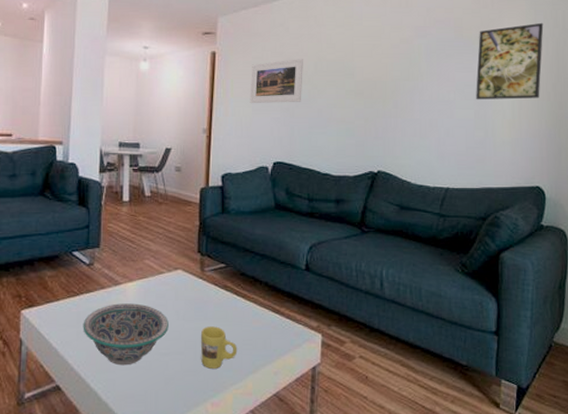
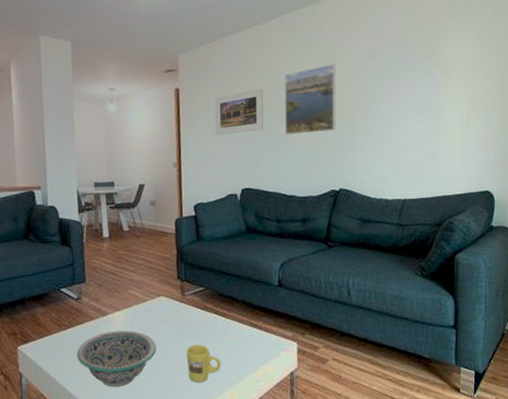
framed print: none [323,39,381,110] -> present [284,64,336,135]
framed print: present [476,22,544,100] -> none [426,35,488,115]

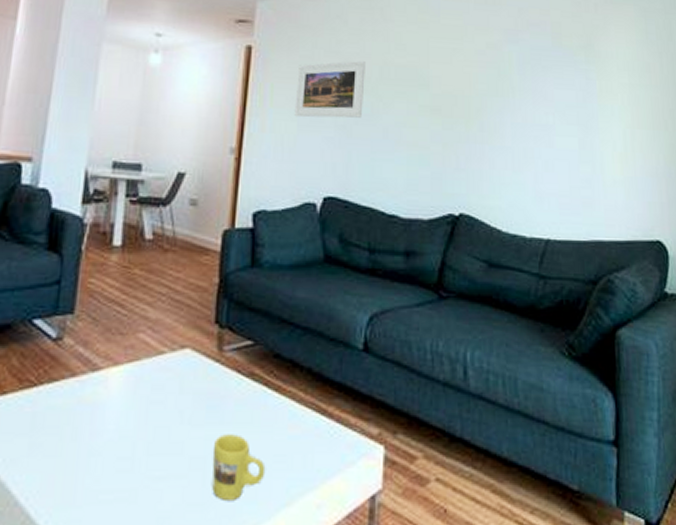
decorative bowl: present [76,330,156,388] -> none [38,399,168,497]
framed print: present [284,64,336,135] -> none [390,42,464,131]

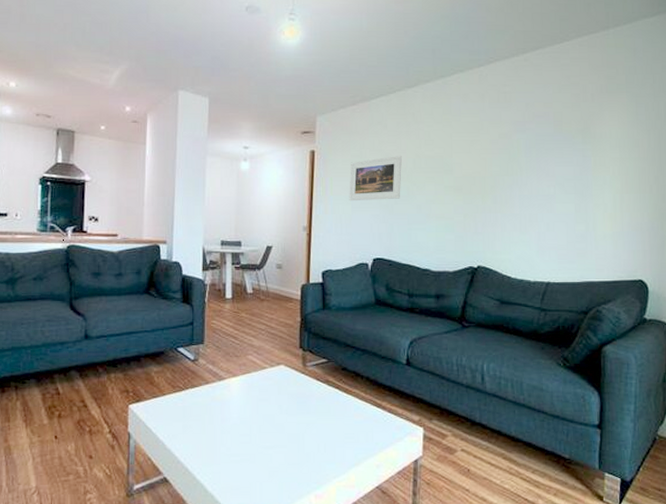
mug: present [212,434,266,500] -> none [303,420,340,461]

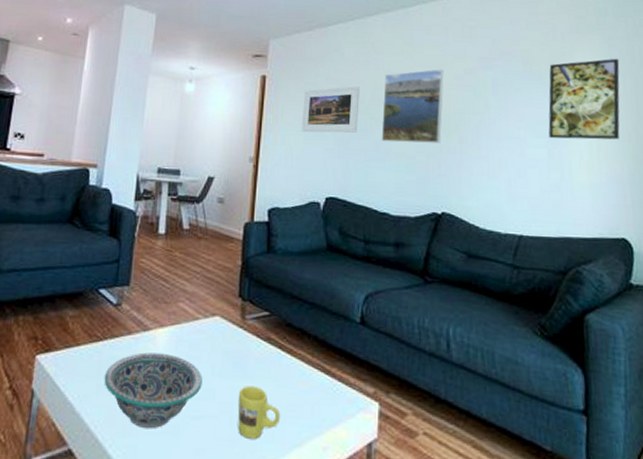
decorative bowl: none [188,398,272,459] -> present [104,352,202,429]
mug: none [303,420,340,461] -> present [238,386,281,439]
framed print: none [422,135,480,206] -> present [381,69,444,143]
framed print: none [576,115,645,194] -> present [548,58,620,140]

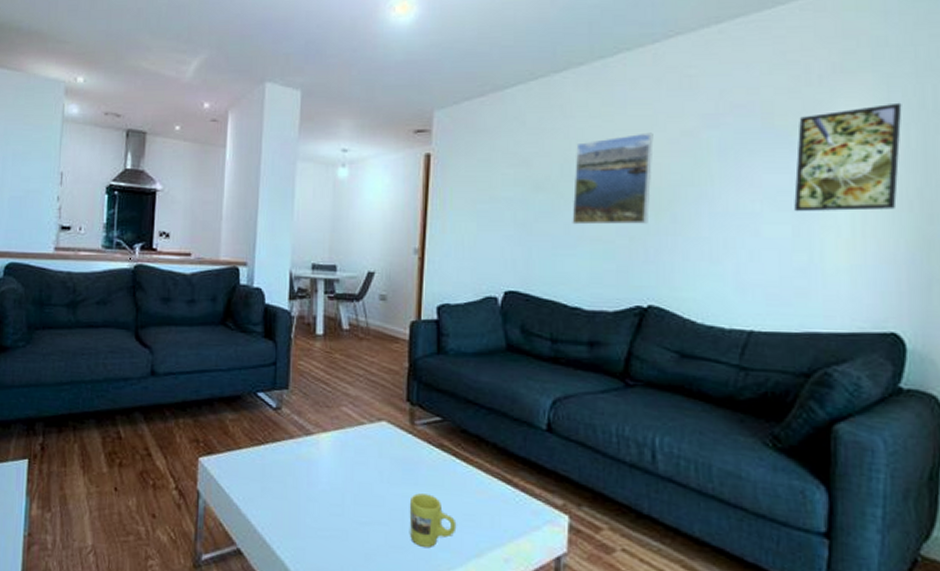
decorative bowl: present [104,352,202,429] -> none [268,457,370,533]
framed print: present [301,85,360,133] -> none [474,159,545,217]

